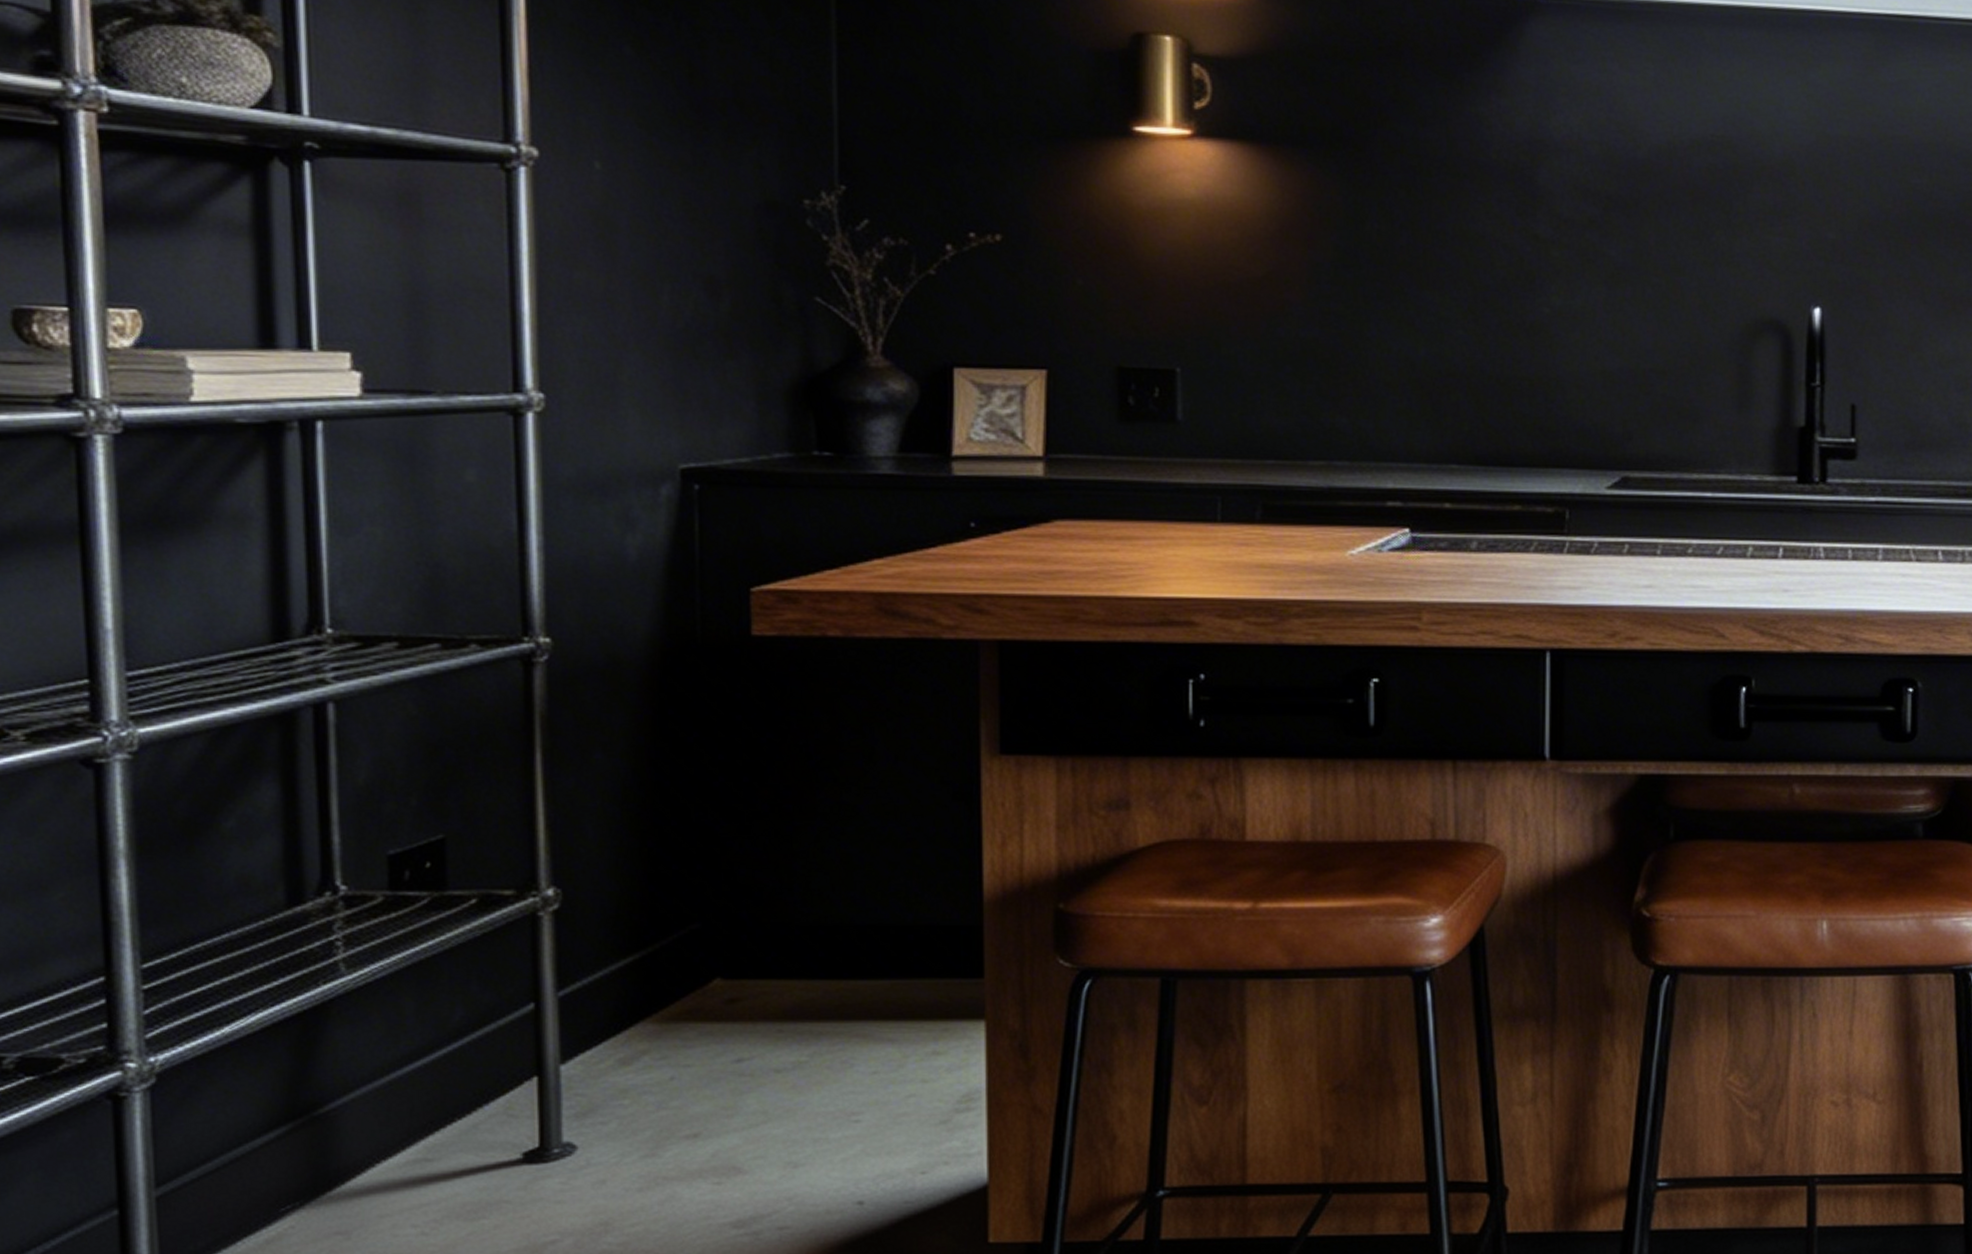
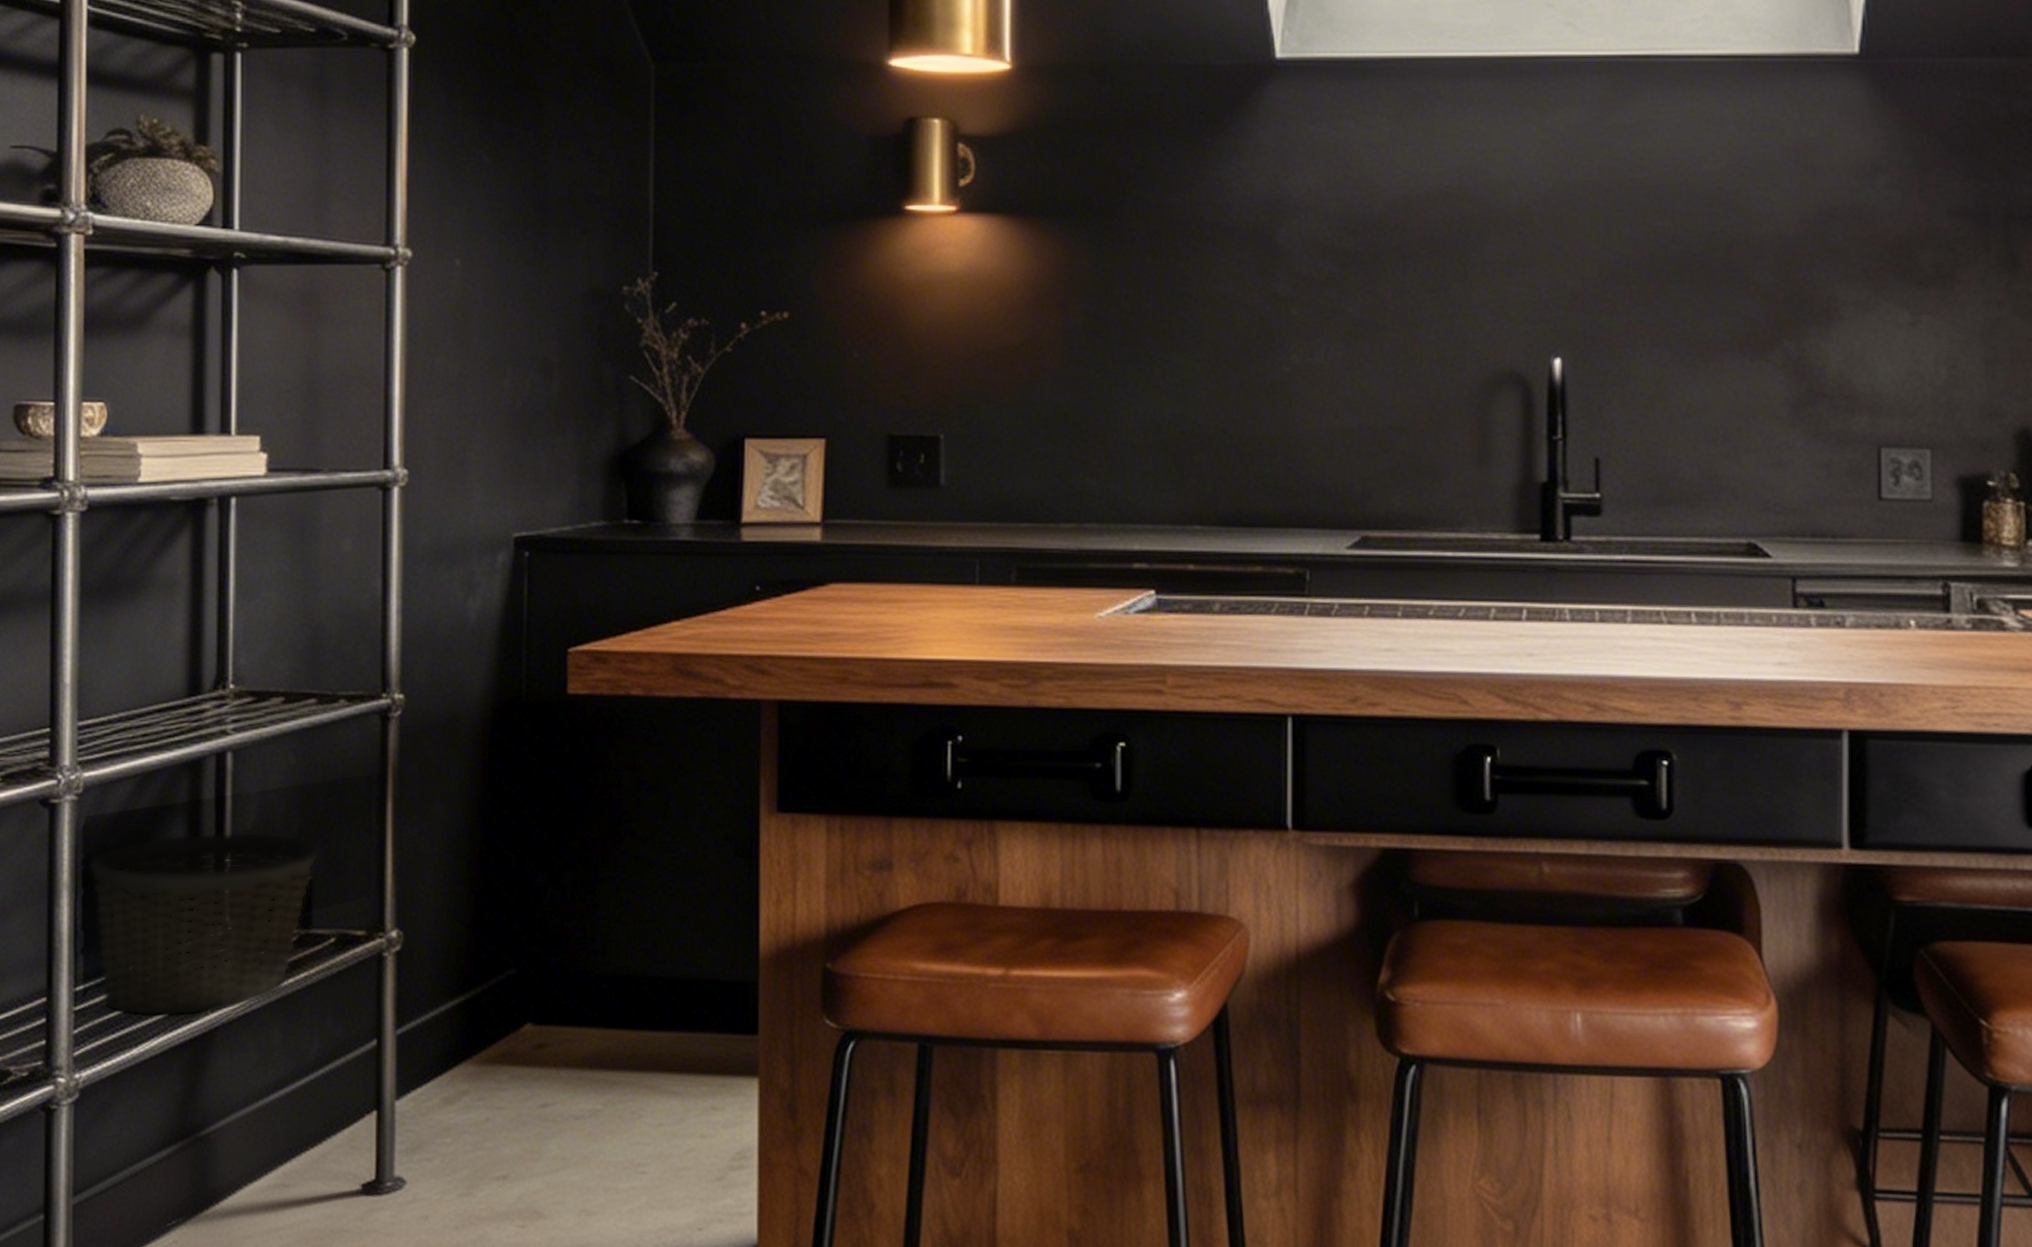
basket: none [150,788,454,992] -> present [88,831,321,1017]

